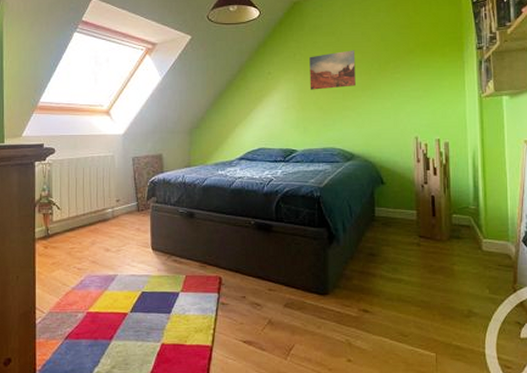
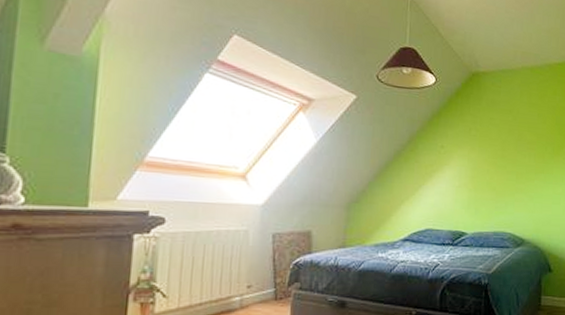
wall art: present [309,50,356,90] -> none [483,130,531,170]

